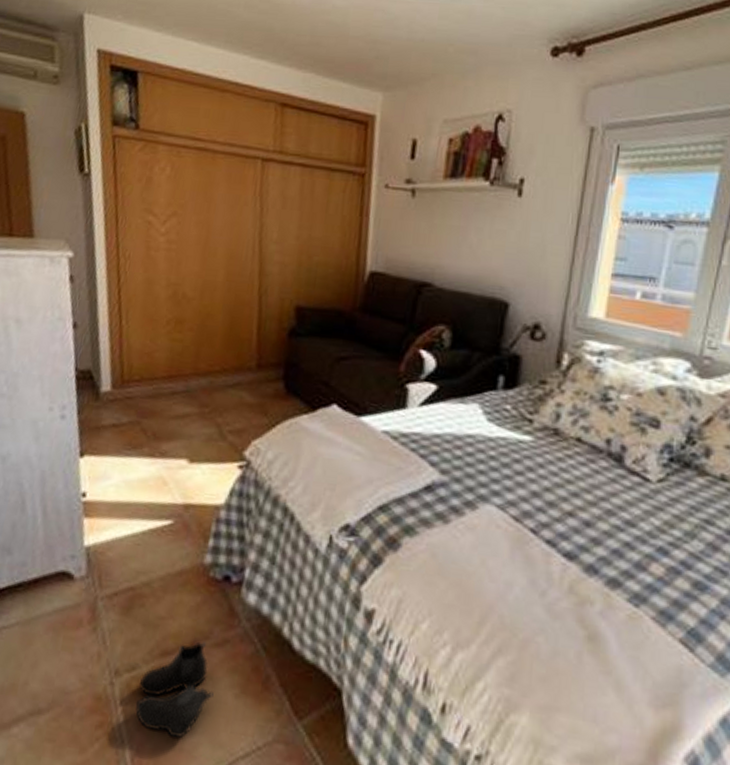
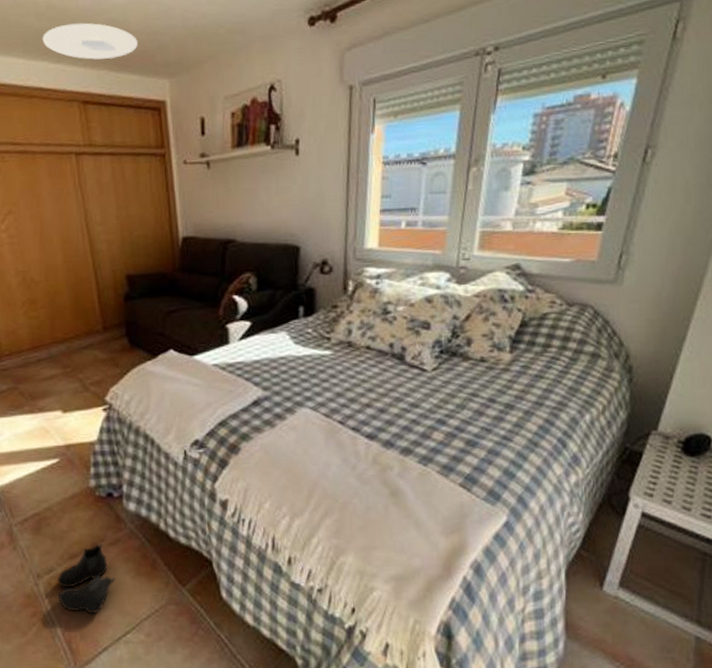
ceiling light: none [248,19,355,63] -> present [42,23,138,60]

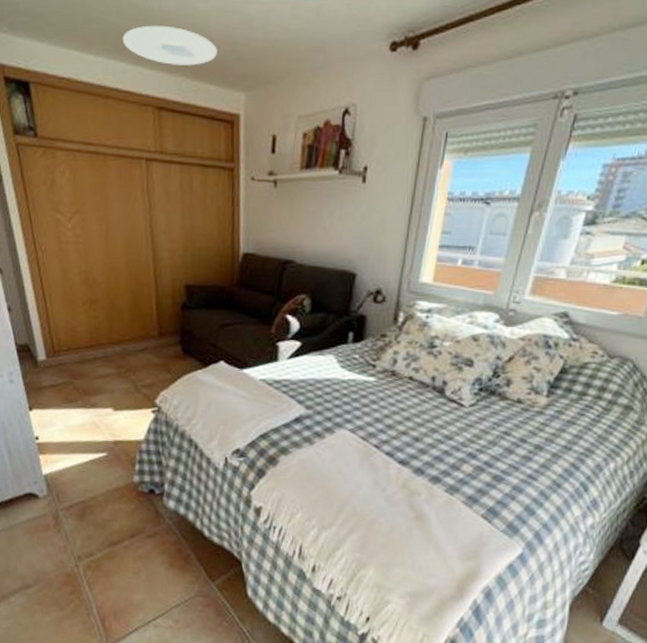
boots: present [57,544,115,614] -> none [95,535,150,598]

